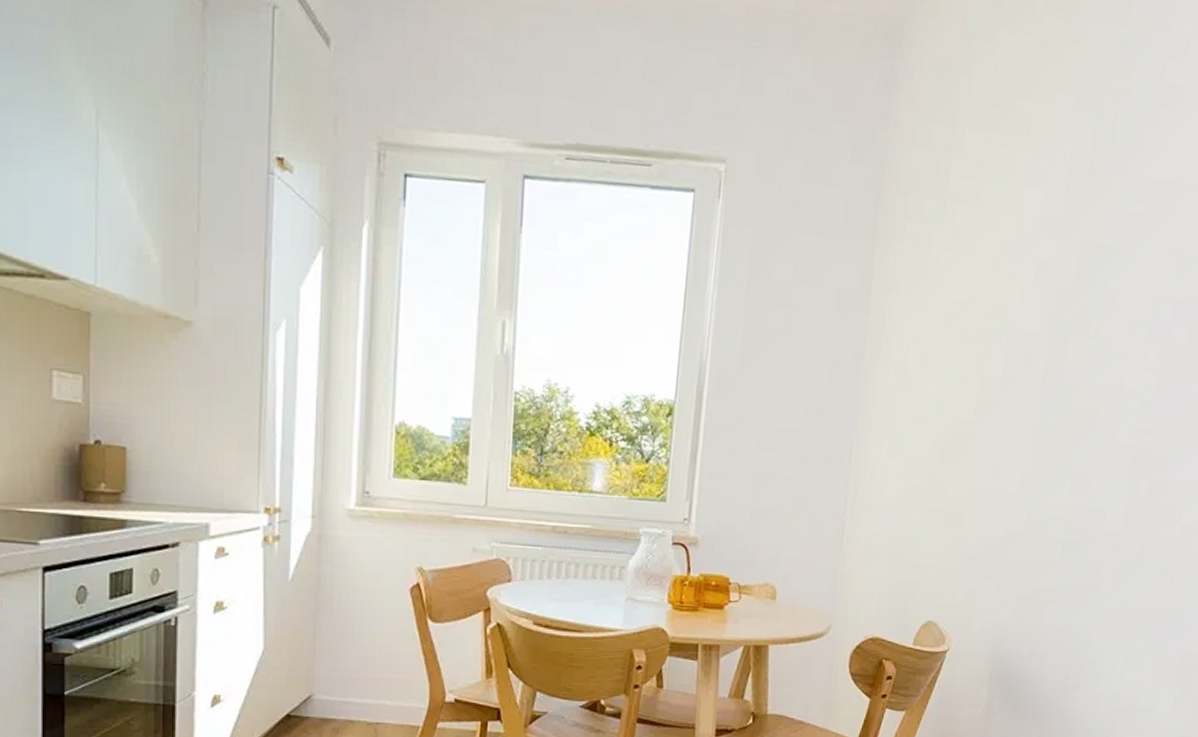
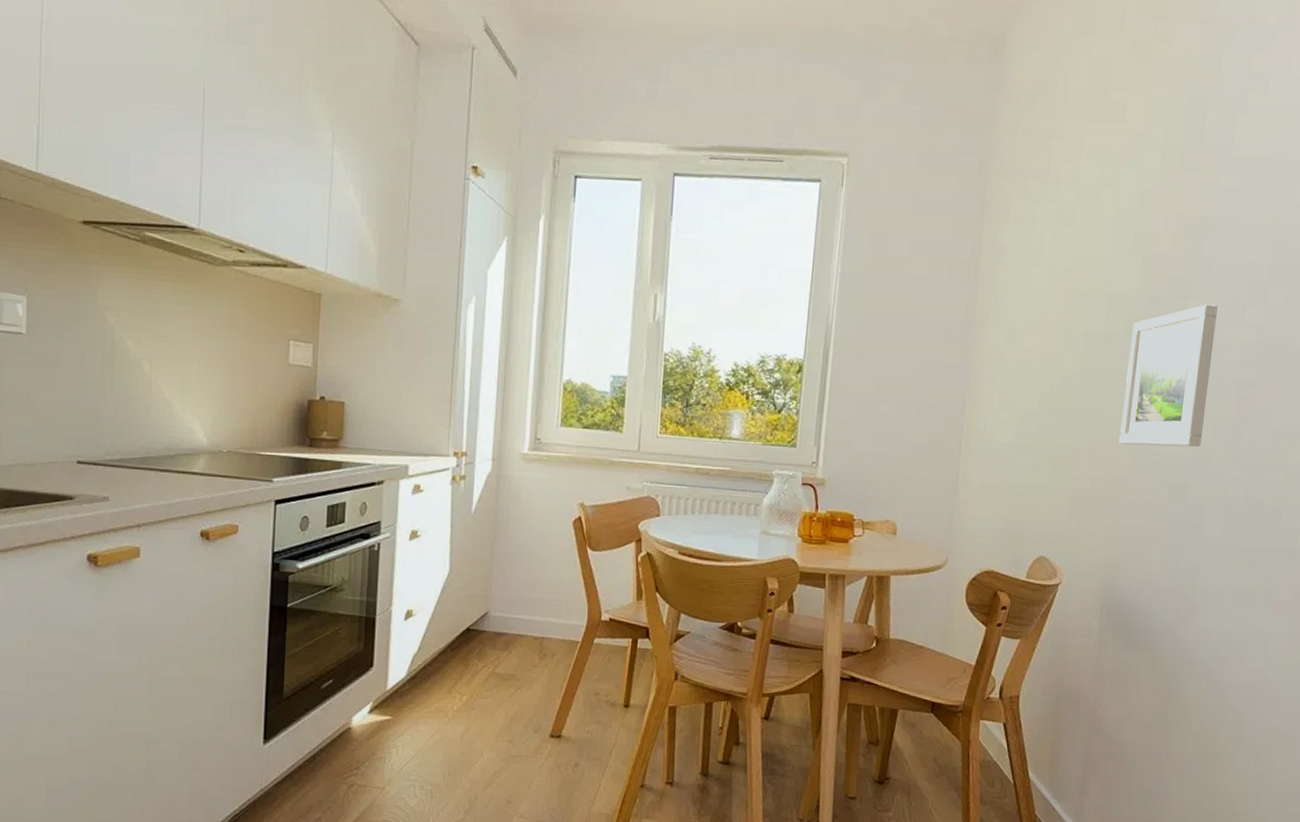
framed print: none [1013,344,1119,502] -> present [1119,304,1218,448]

